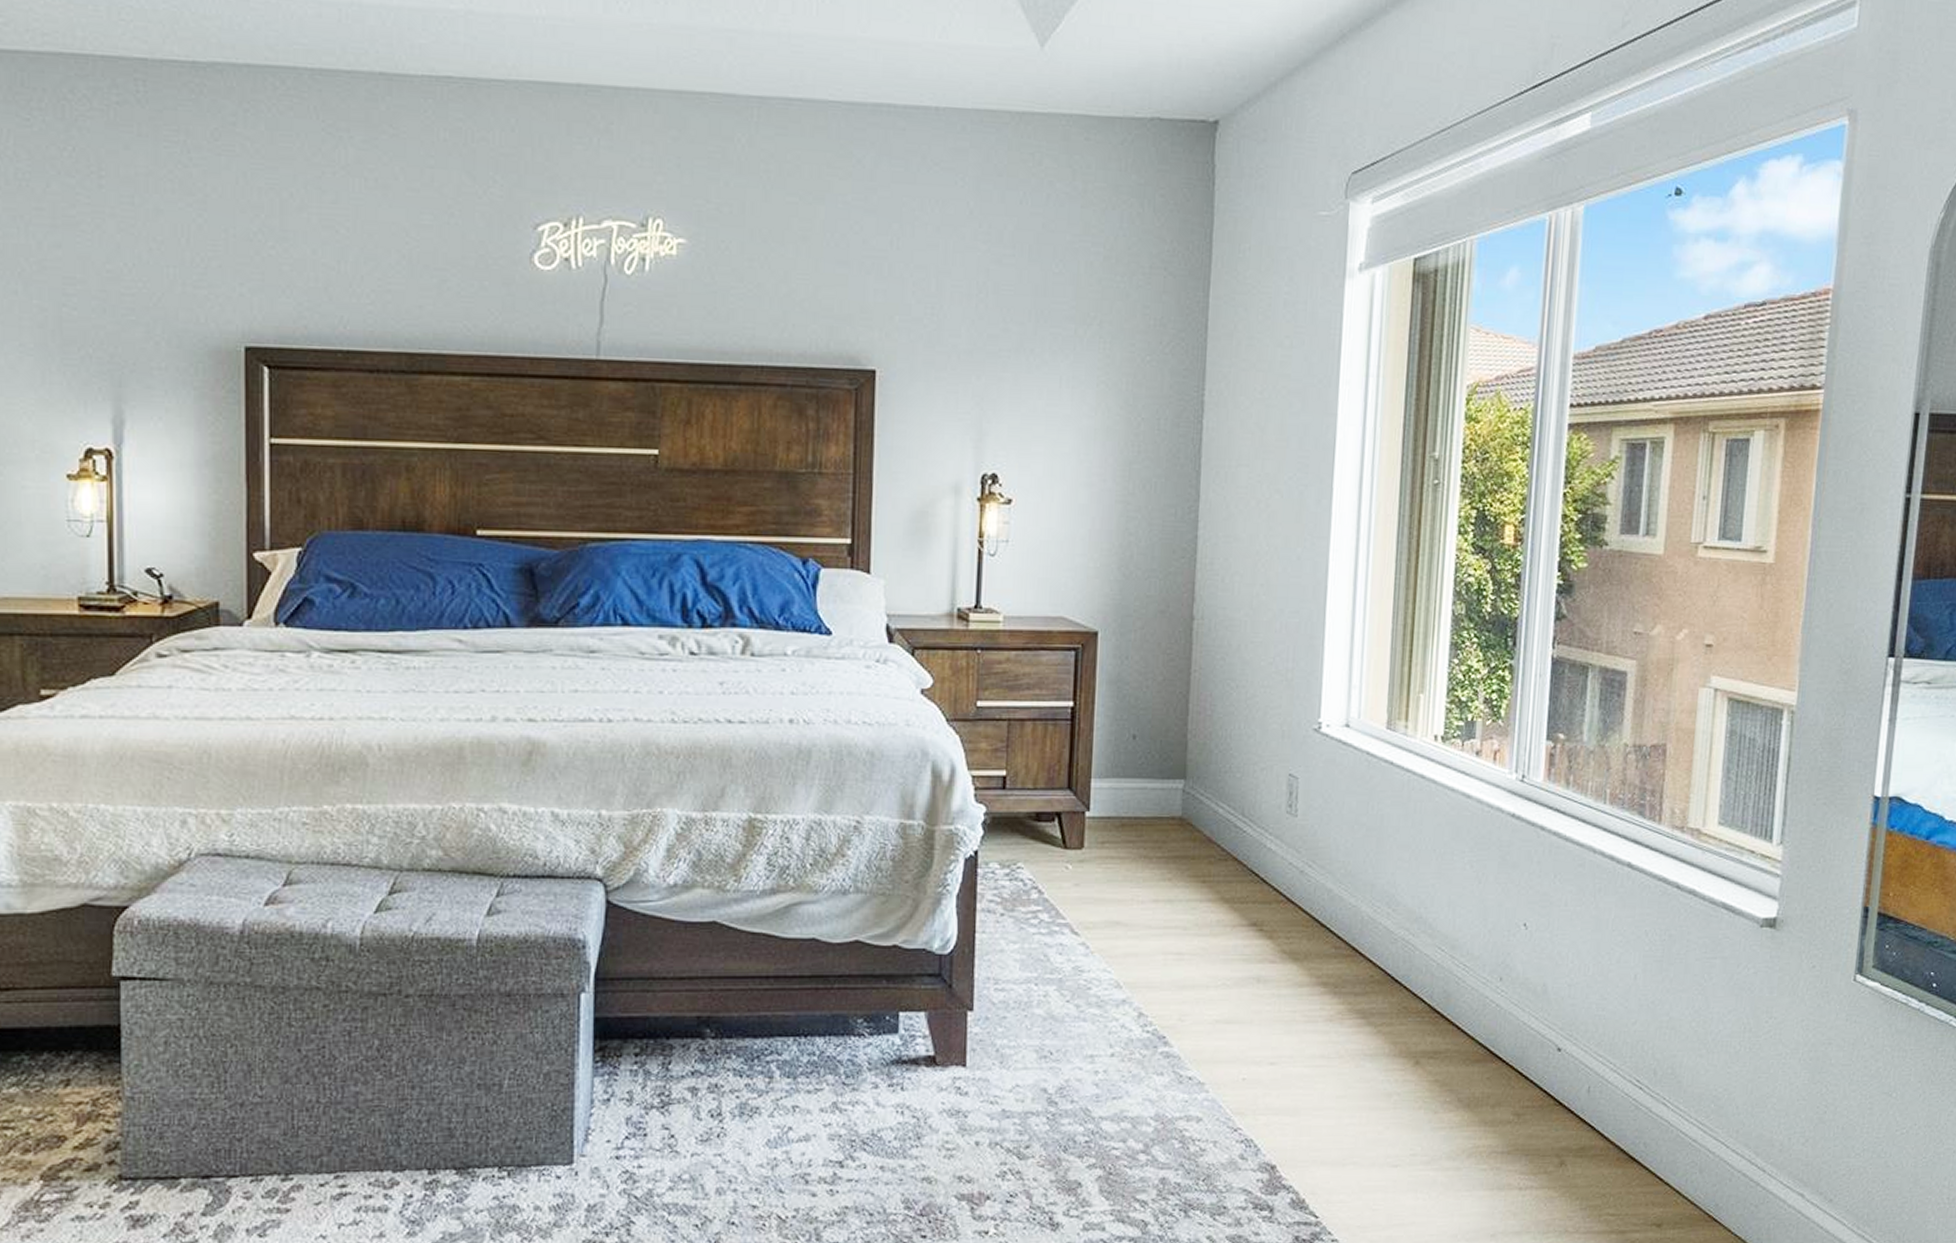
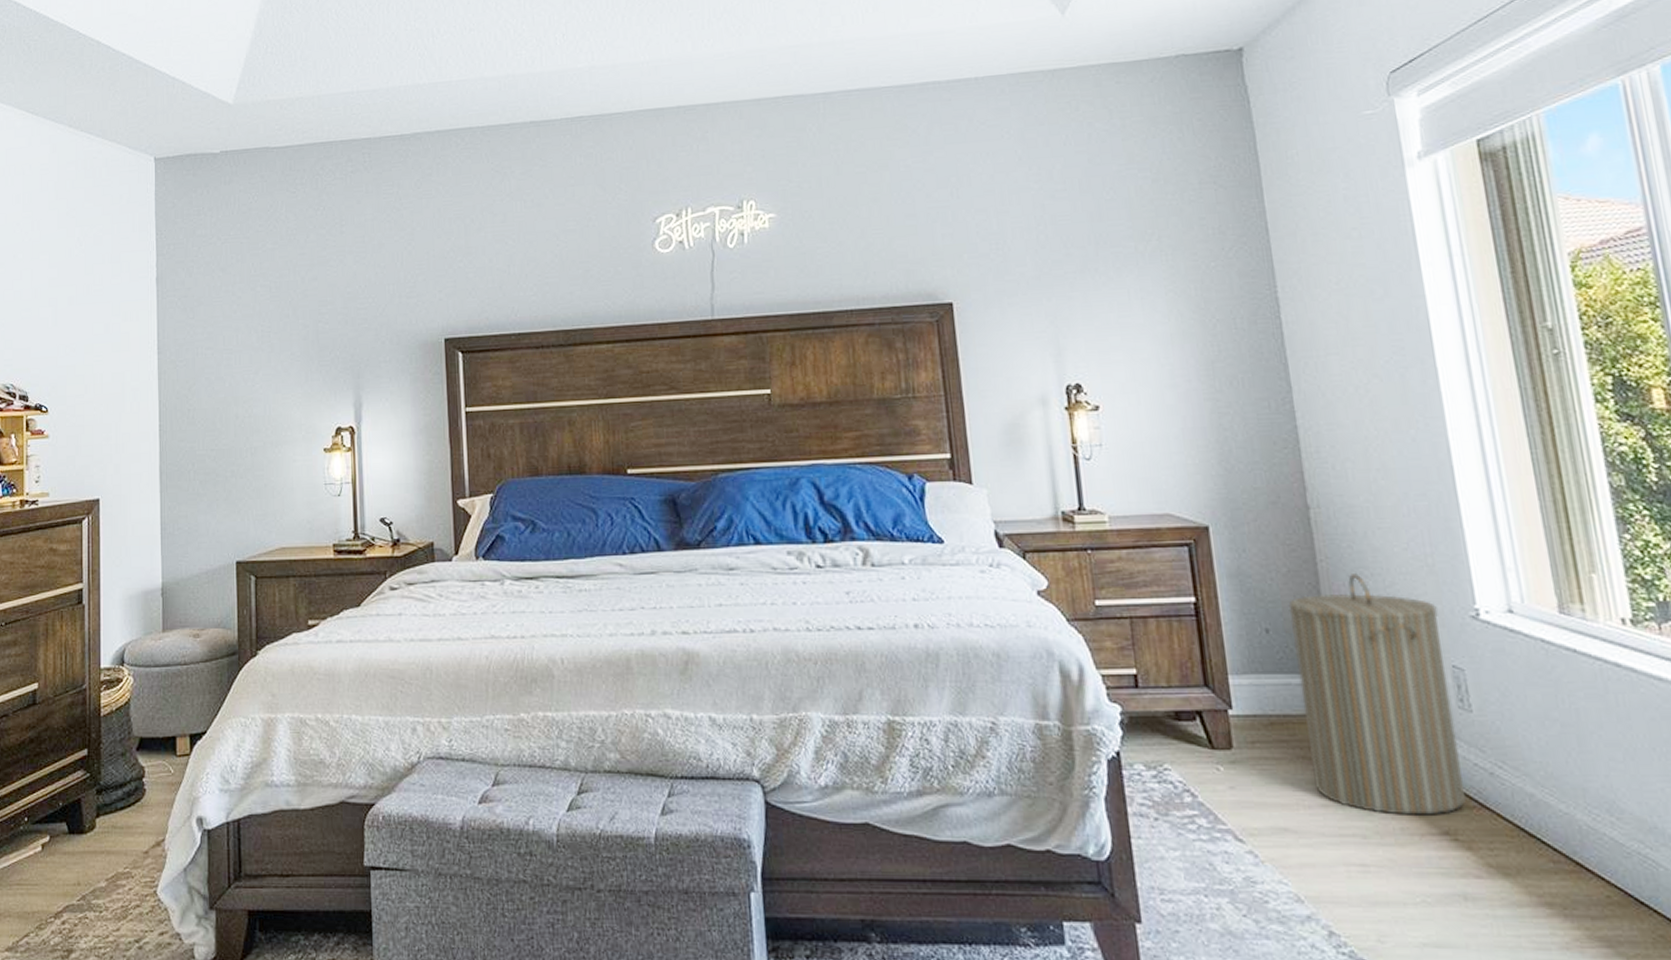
laundry hamper: none [1151,685,1288,909] -> present [1288,574,1465,815]

